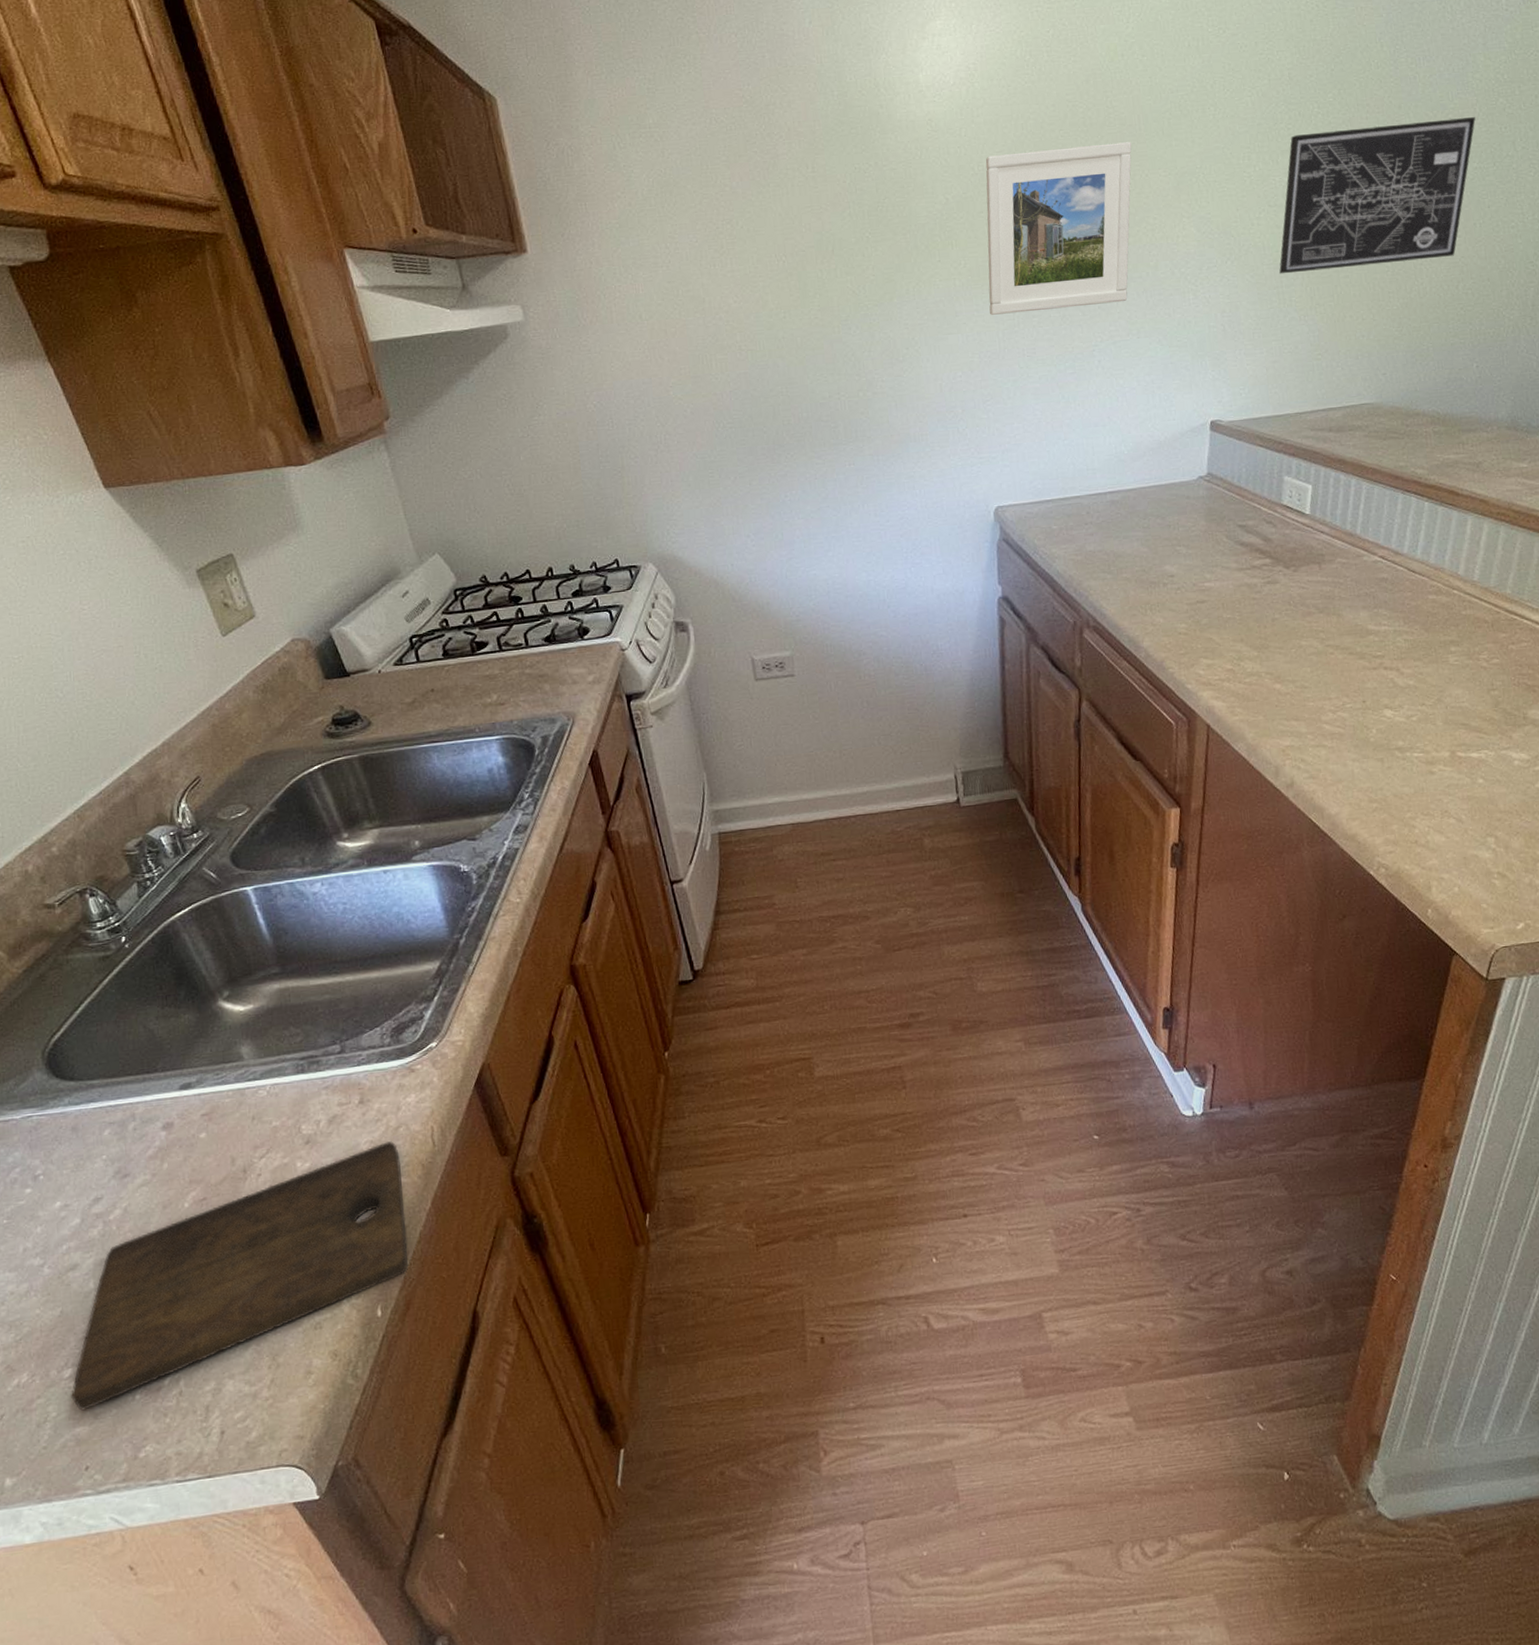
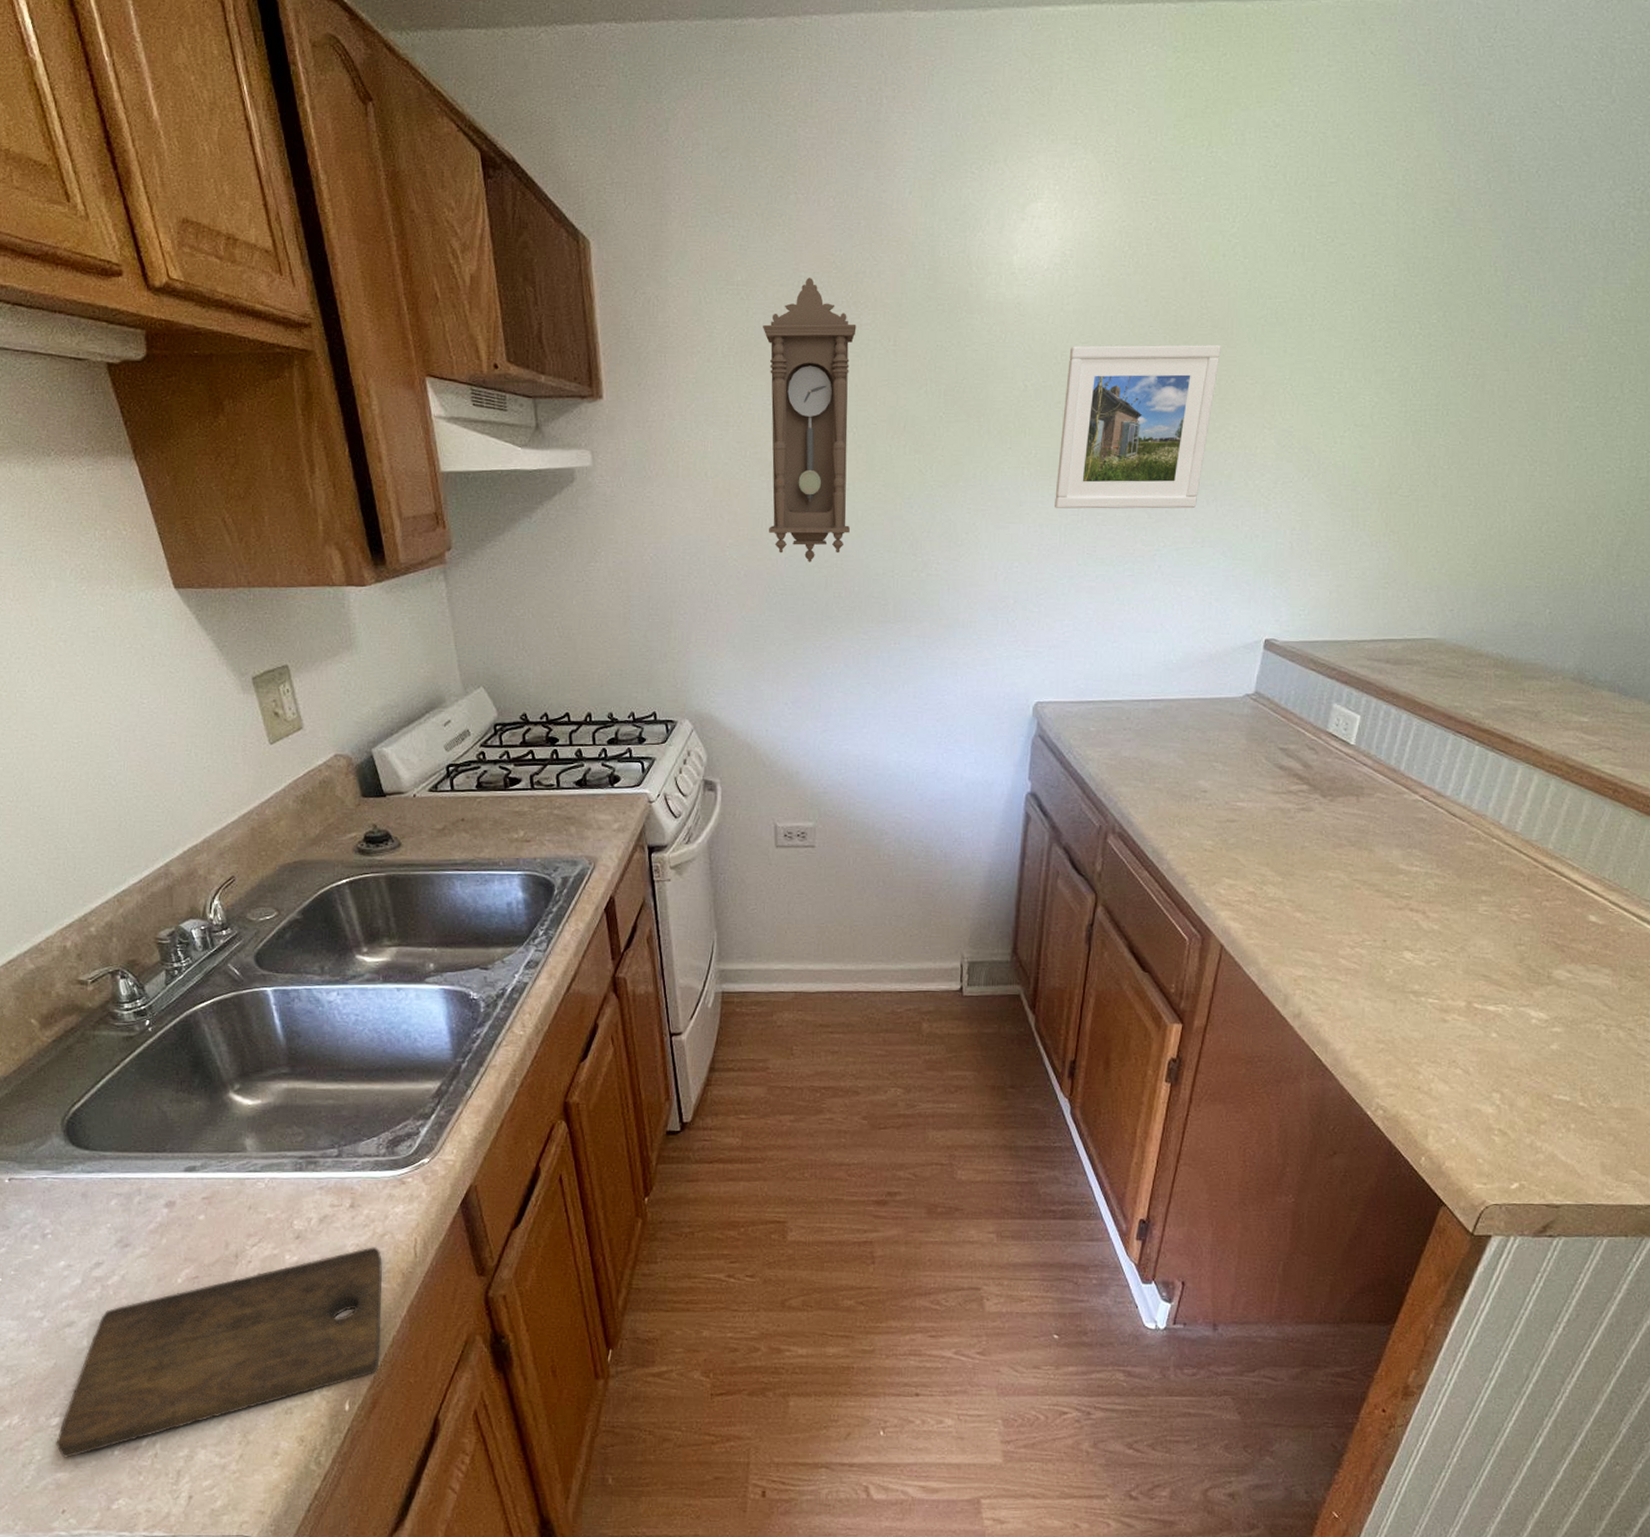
pendulum clock: none [680,114,791,394] -> present [763,278,857,563]
wall art: present [1279,117,1476,274] -> none [1357,353,1584,497]

